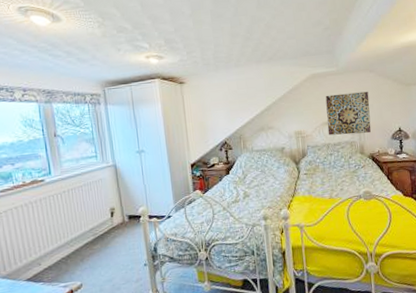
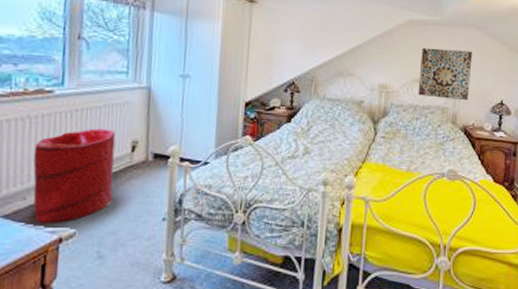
laundry hamper: none [39,202,105,281] -> present [33,128,116,223]

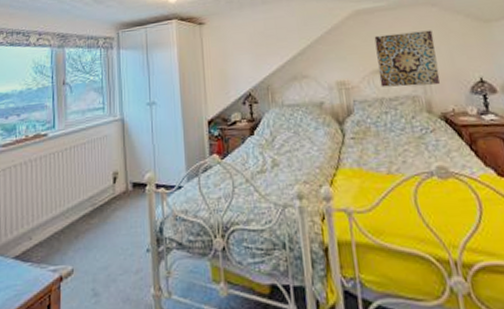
laundry hamper: present [33,128,116,223] -> none [35,163,102,262]

